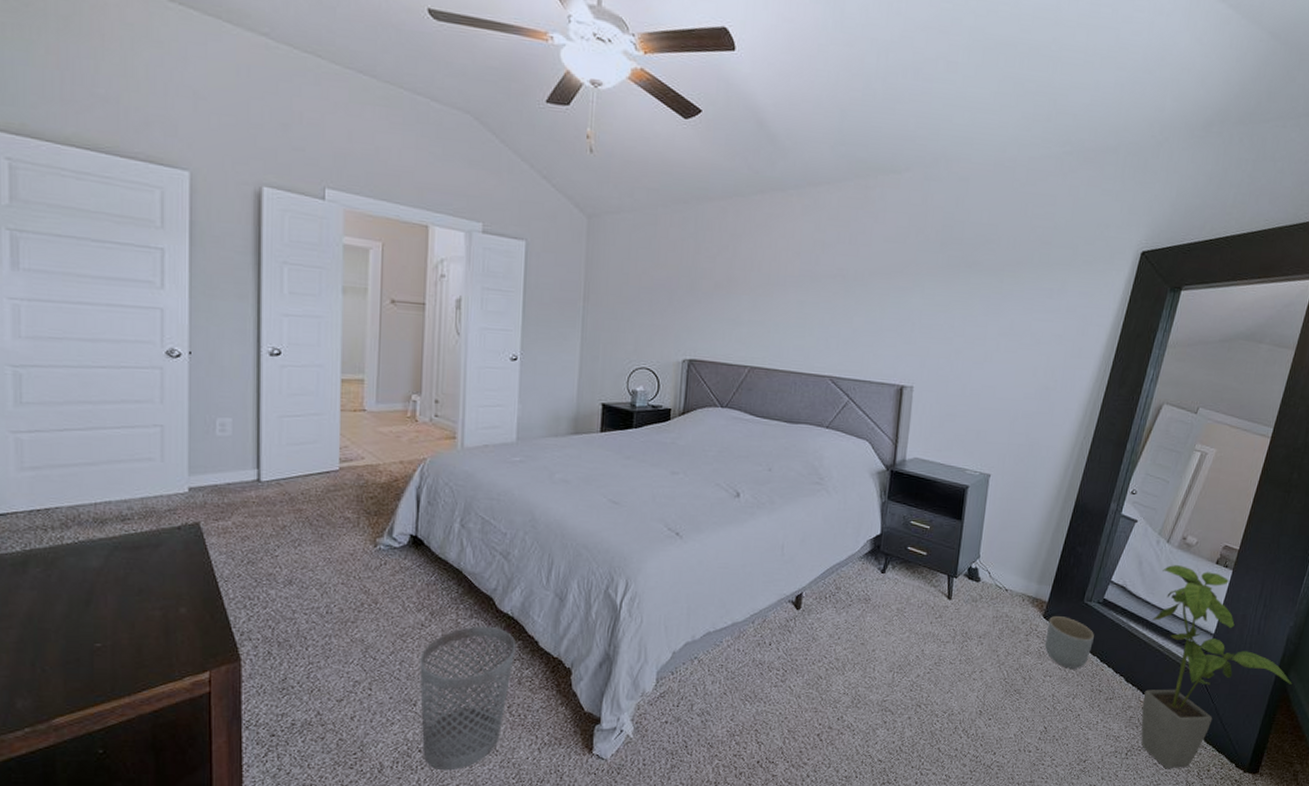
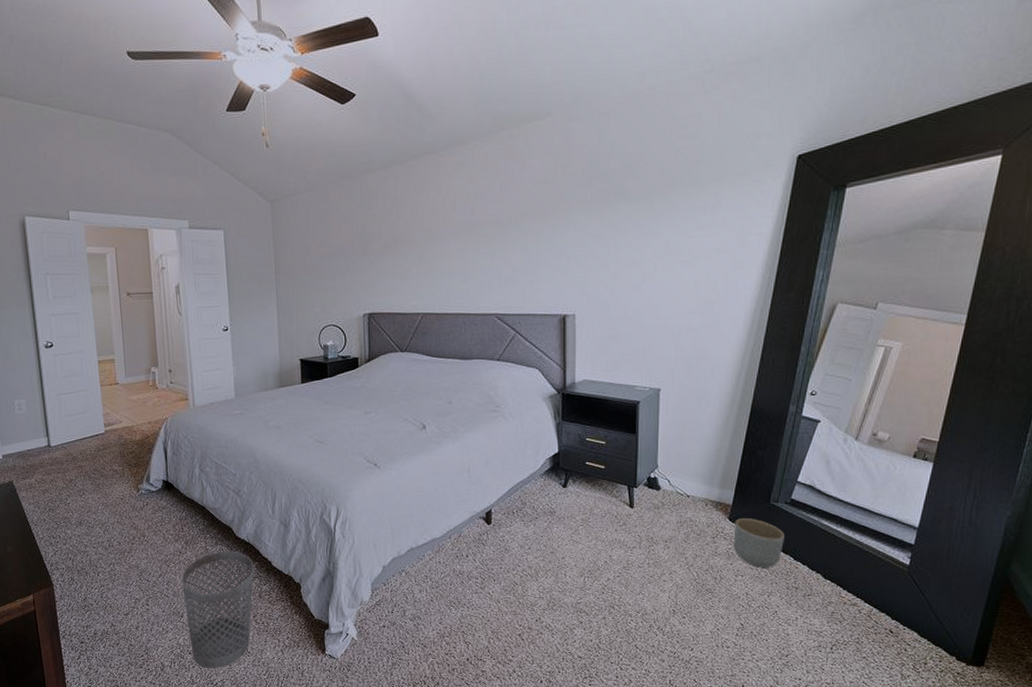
house plant: present [1141,565,1292,768] -> none [844,461,1016,661]

